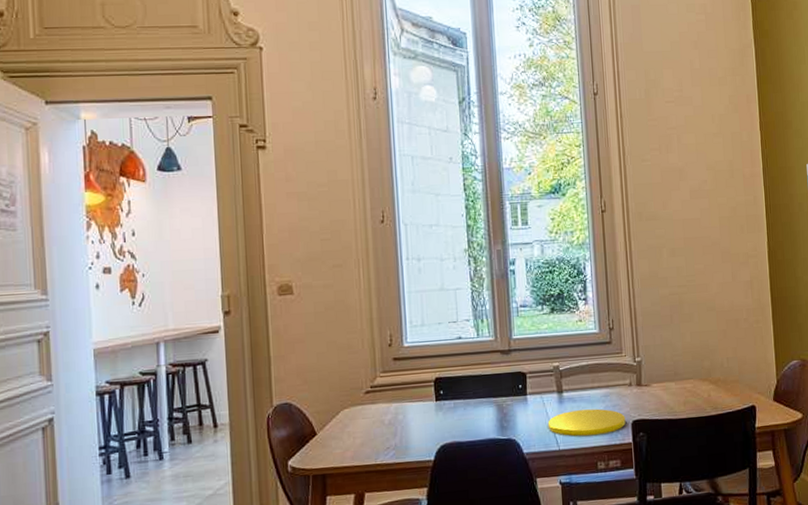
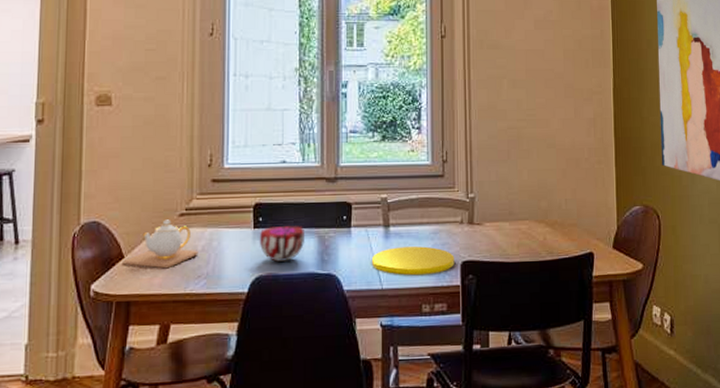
teapot: none [316,397,386,443] -> present [123,219,199,269]
decorative bowl: none [441,396,485,430] -> present [259,226,306,262]

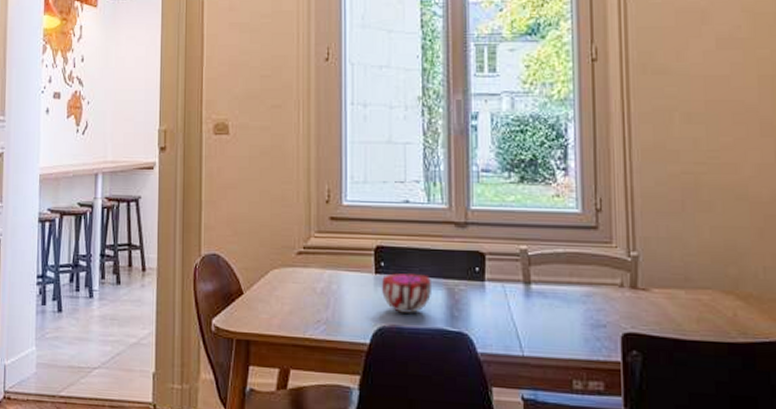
teapot: present [123,219,199,269] -> none [242,257,317,310]
plate: present [371,246,455,276] -> none [509,308,613,345]

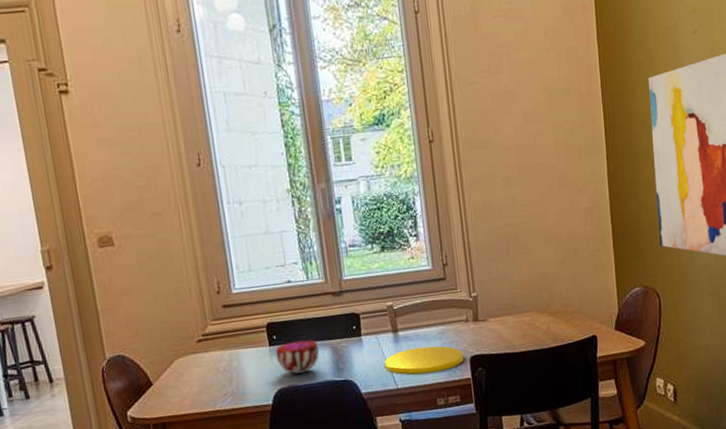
plate: none [509,308,613,345] -> present [384,346,464,375]

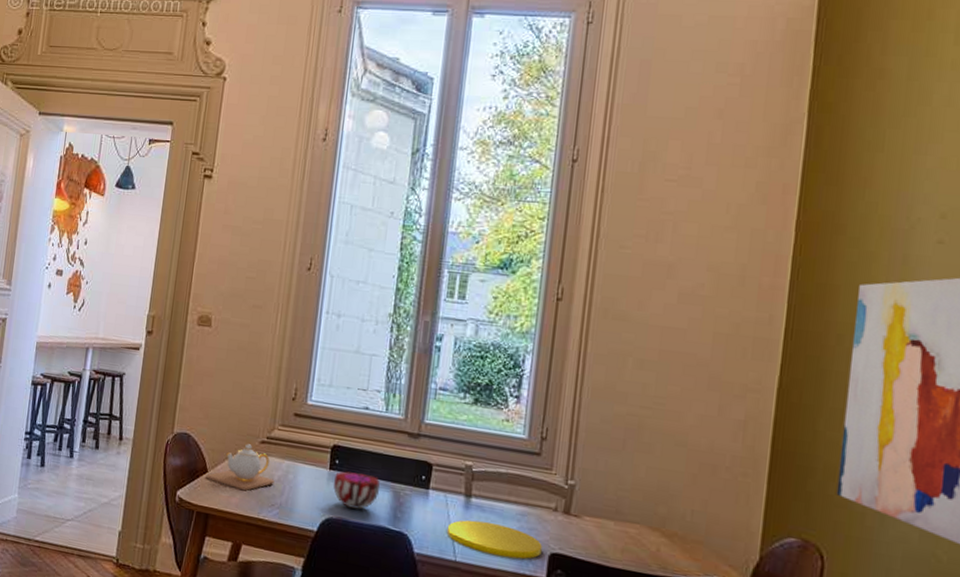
teapot: none [152,346,221,392] -> present [206,444,275,491]

